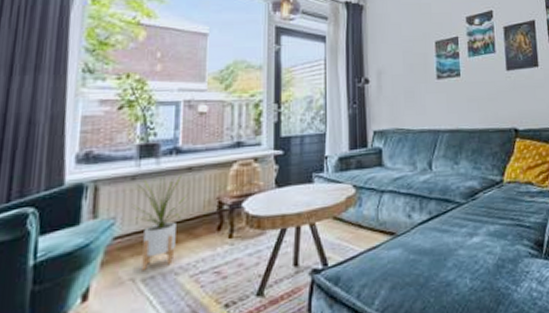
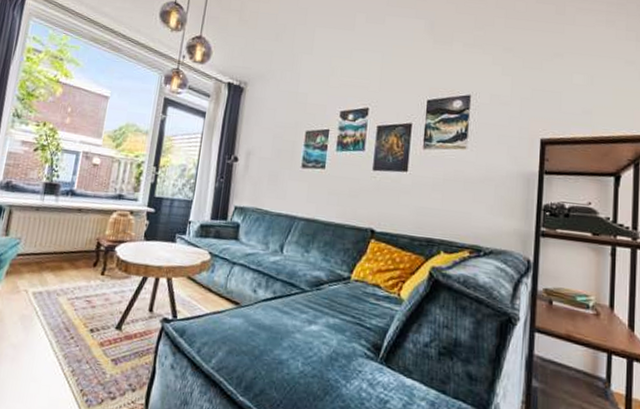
house plant: present [131,172,187,270] -> none [33,209,75,285]

